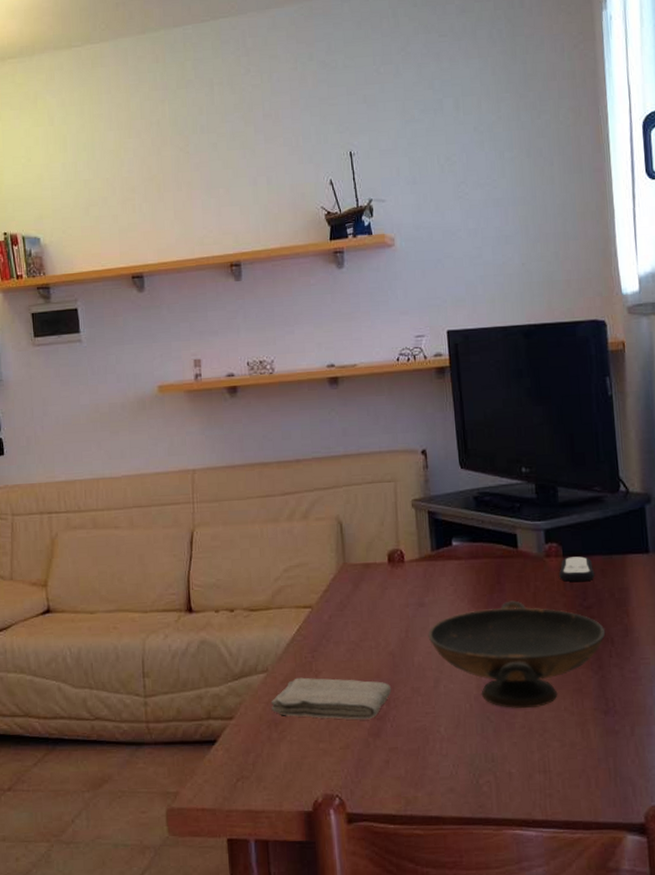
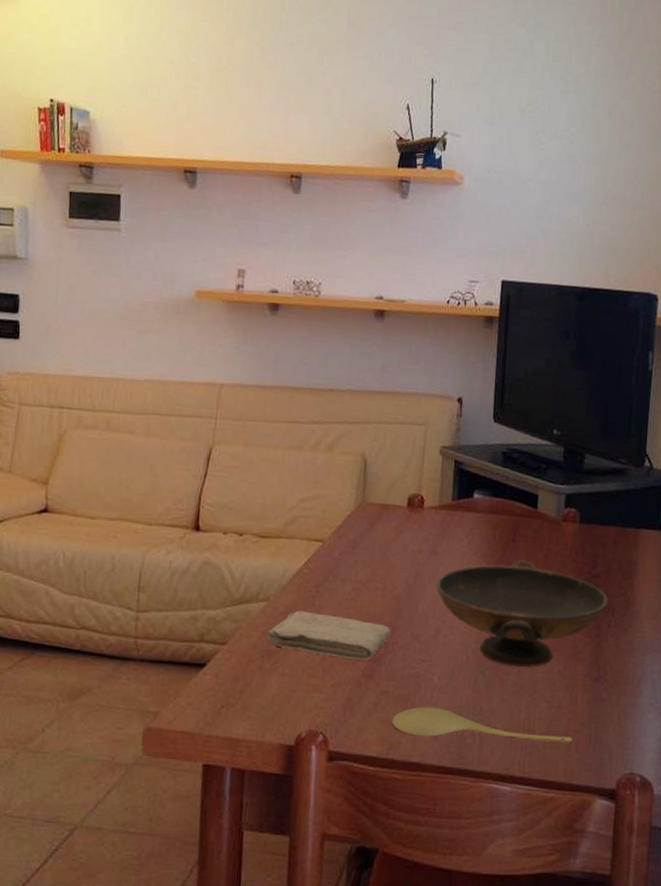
spoon: none [405,758,592,789] -> present [392,706,573,743]
remote control: present [559,556,595,582] -> none [573,524,608,550]

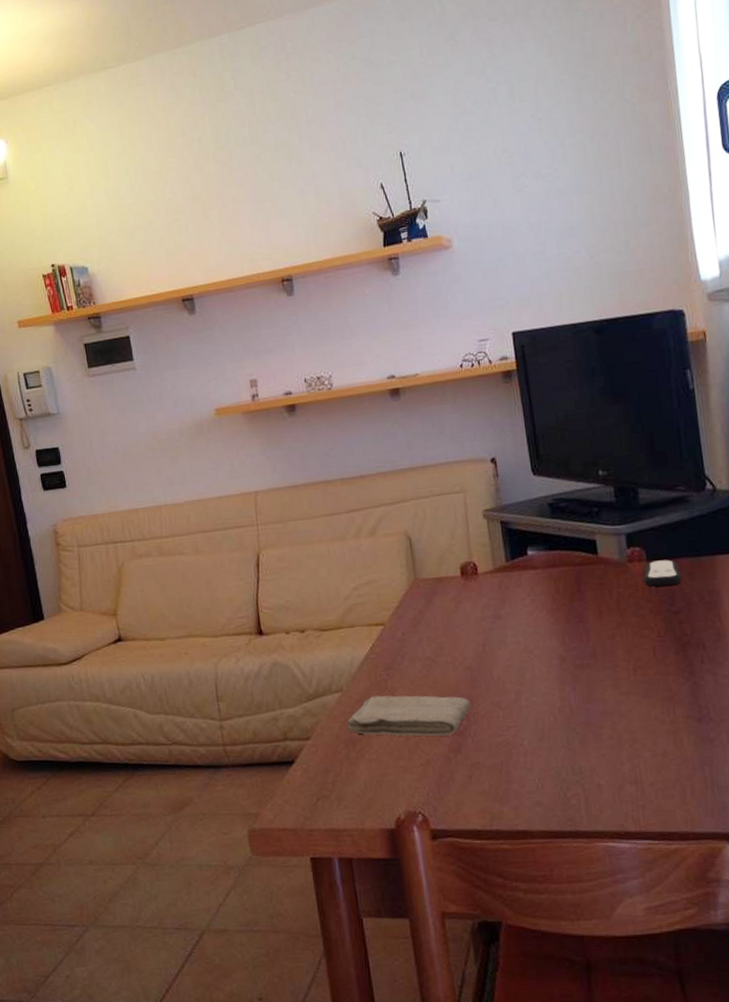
spoon: present [392,706,573,743] -> none [489,772,687,804]
decorative bowl: present [435,560,609,668] -> none [506,608,697,719]
remote control: none [573,524,608,550] -> present [643,559,683,587]

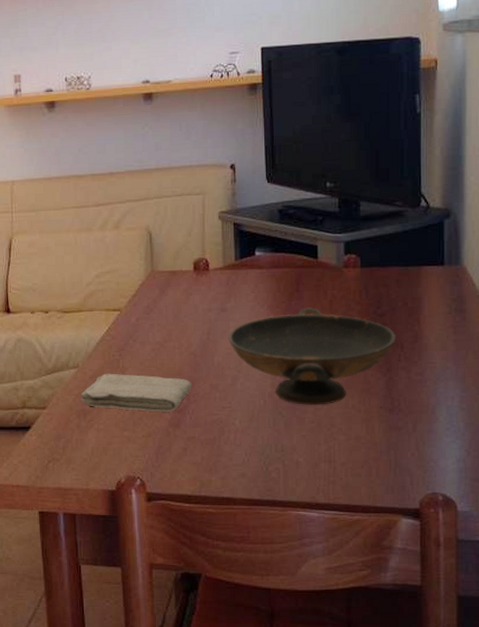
decorative bowl: none [506,608,697,719] -> present [228,307,396,406]
remote control: present [643,559,683,587] -> none [356,267,390,291]

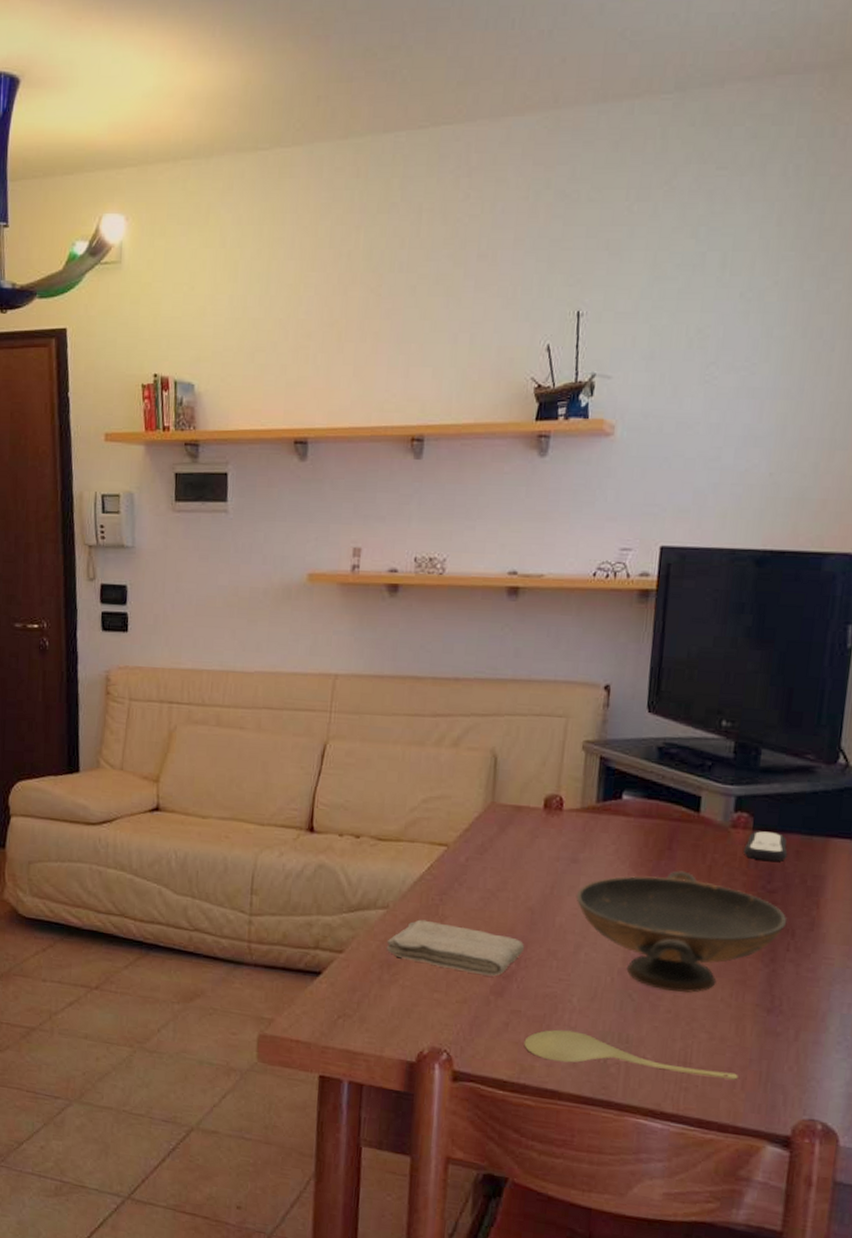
spoon: none [201,448,373,474] -> present [524,1029,738,1080]
remote control: none [356,267,390,291] -> present [743,831,788,862]

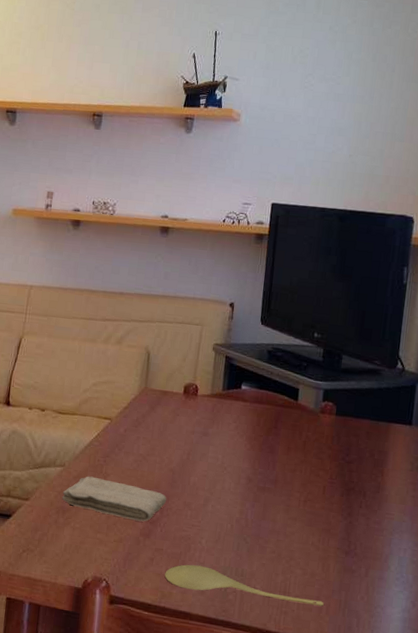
decorative bowl: present [576,871,788,993] -> none [206,444,361,538]
remote control: present [743,831,788,862] -> none [329,416,361,440]

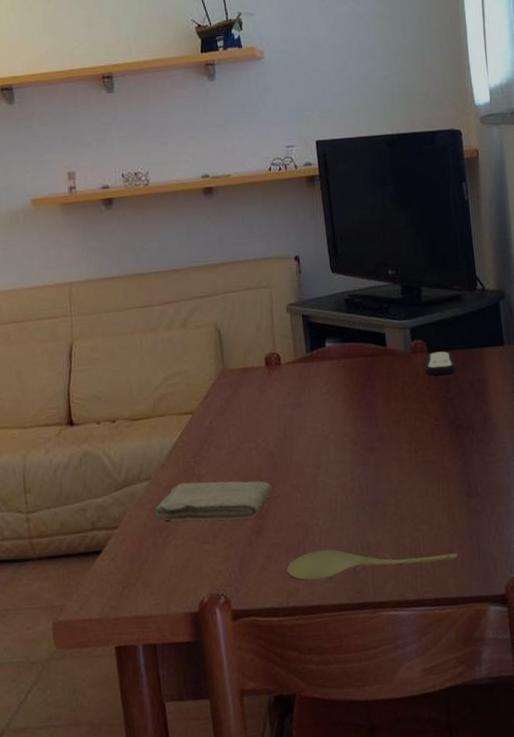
remote control: none [329,416,361,440] -> present [424,351,457,376]

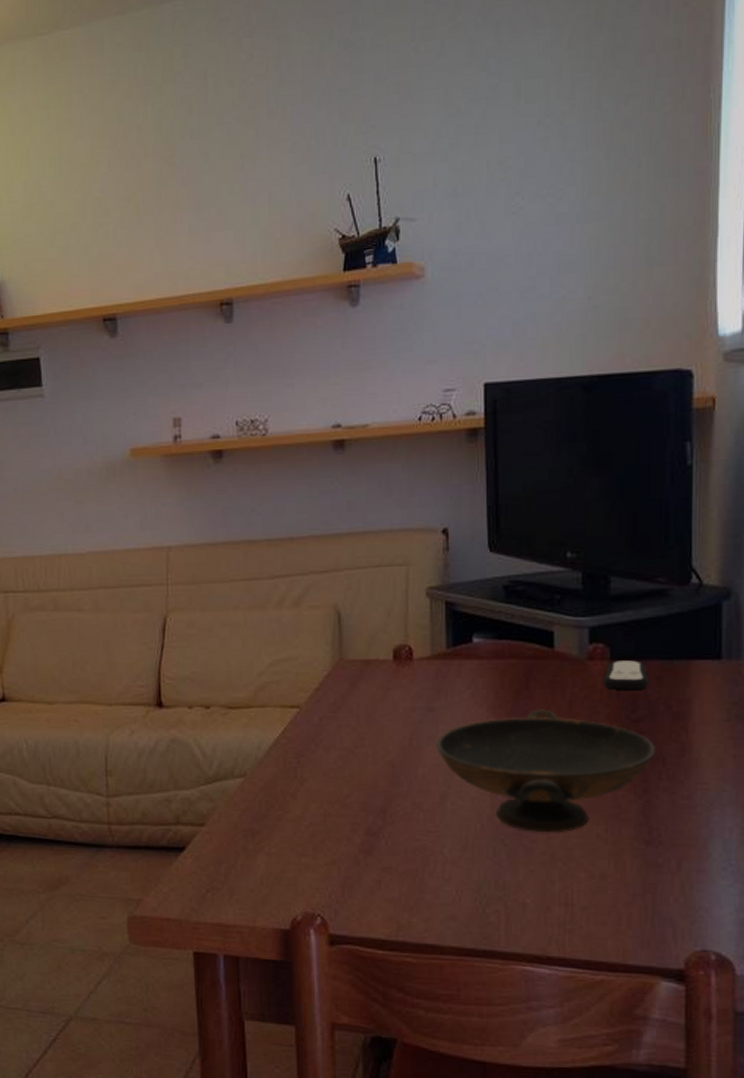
washcloth: present [155,481,272,522] -> none [248,784,389,835]
spoon: present [286,549,458,580] -> none [399,882,623,917]
decorative bowl: none [305,396,468,498] -> present [436,709,656,833]

